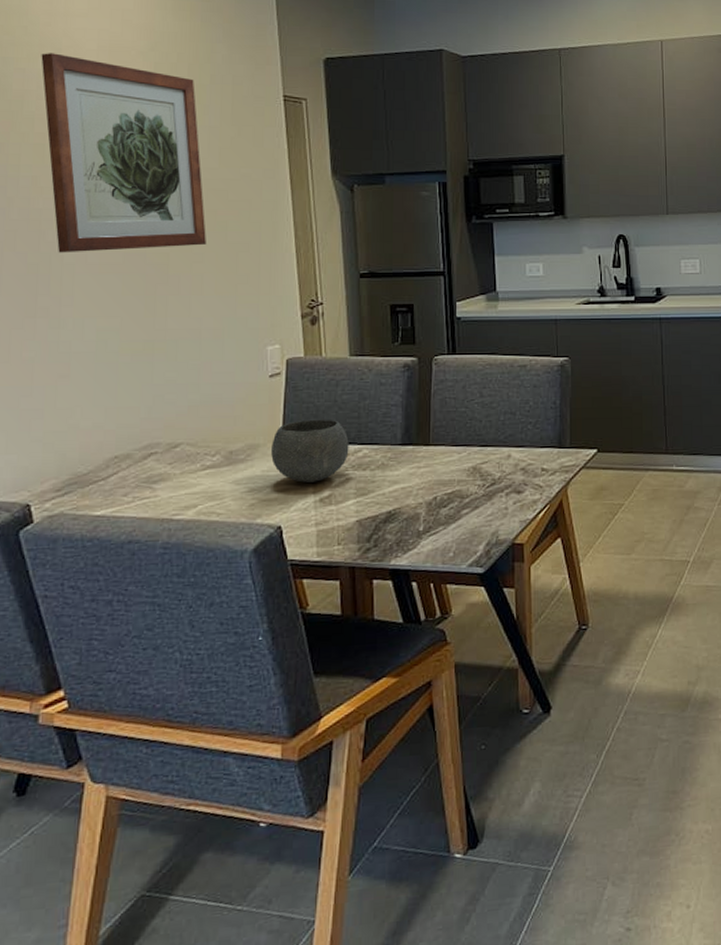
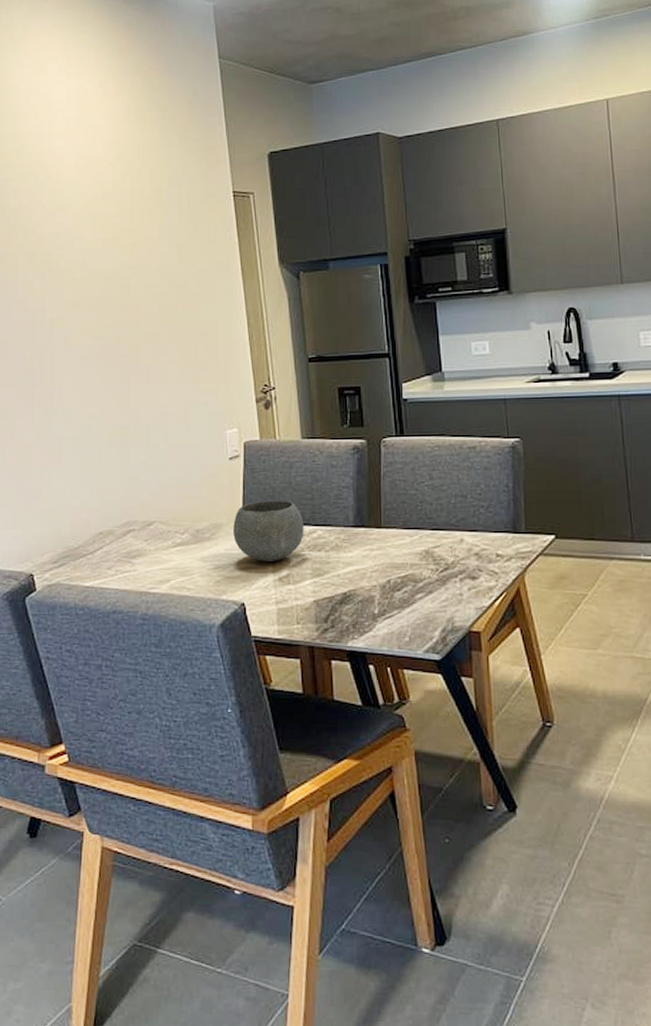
wall art: present [41,53,206,253] -> none [31,171,170,349]

